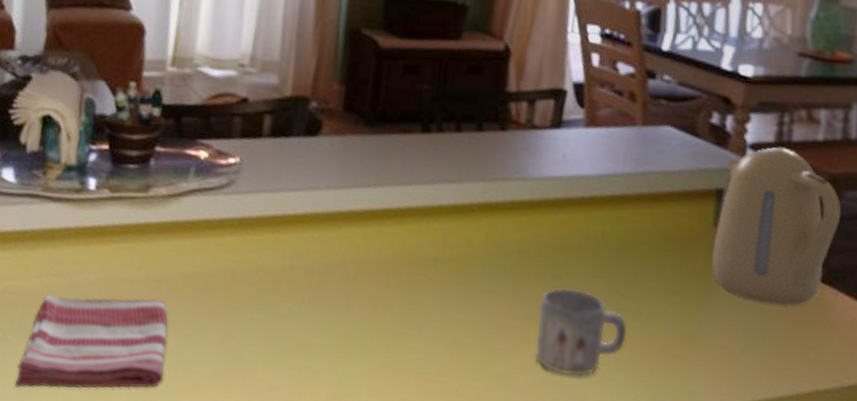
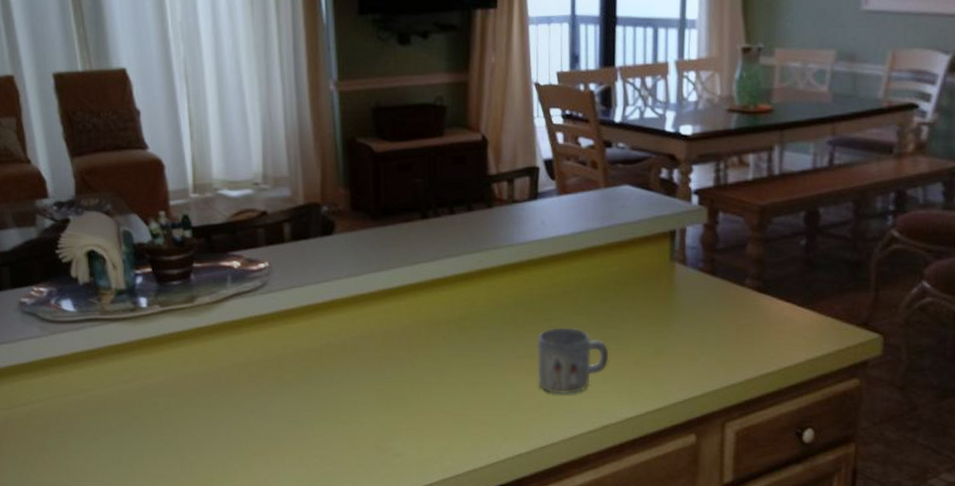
dish towel: present [14,295,168,389] -> none [110,387,237,475]
kettle: present [711,146,841,306] -> none [671,189,770,315]

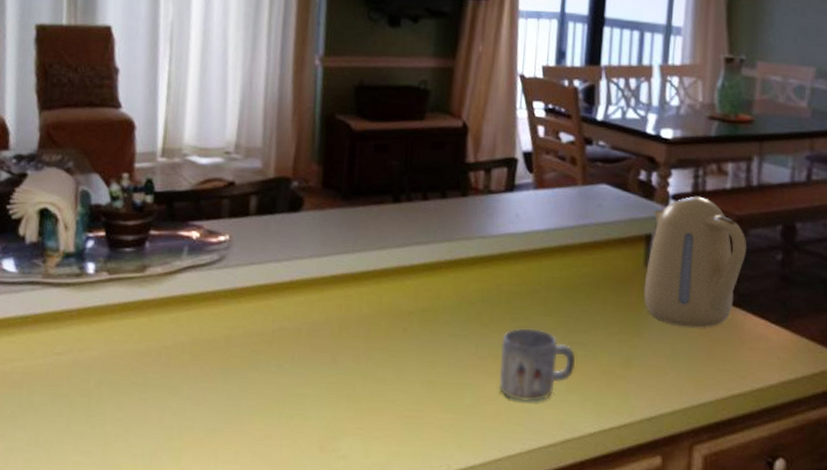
kettle: none [671,189,770,315] -> present [644,196,746,328]

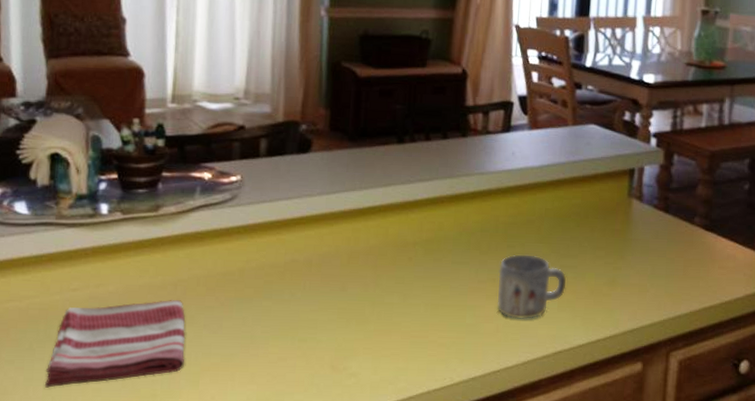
dish towel: none [24,367,169,459] -> present [44,299,186,388]
kettle: present [644,196,746,328] -> none [627,134,718,250]

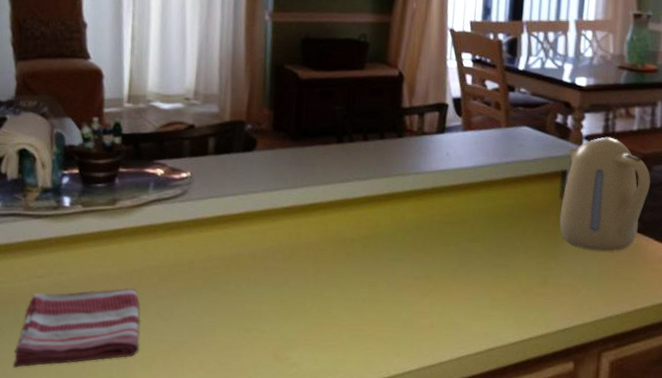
mug: present [497,254,566,319] -> none [431,252,499,316]
kettle: none [627,134,718,250] -> present [559,136,650,252]

